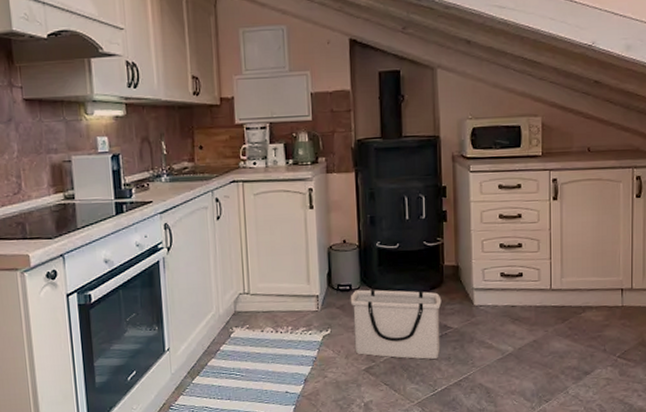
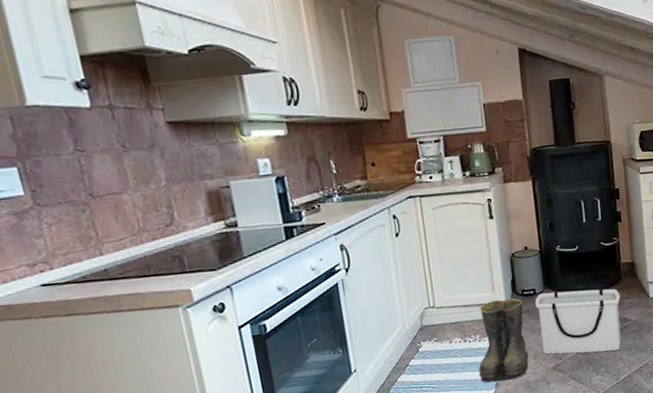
boots: none [289,291,340,378] -> present [479,298,529,383]

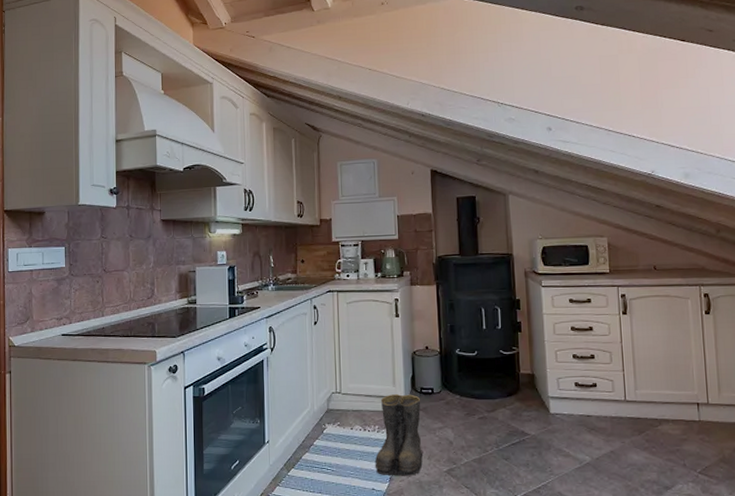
storage bin: present [534,288,622,355] -> none [432,393,519,464]

